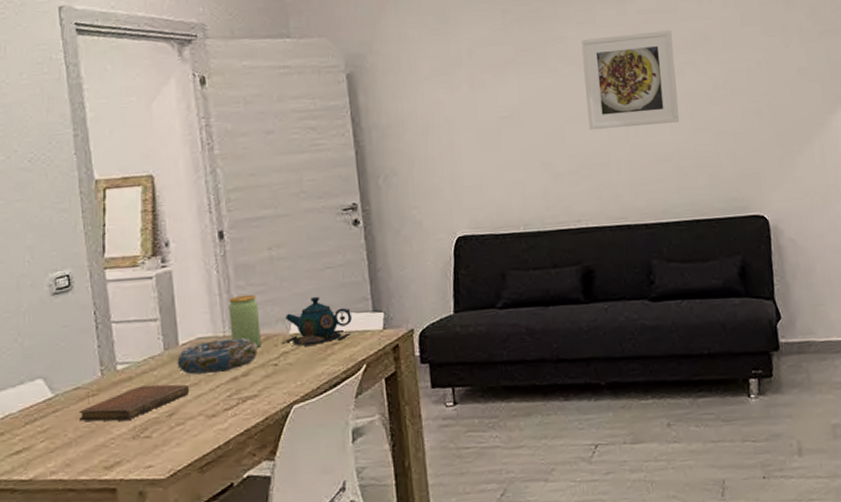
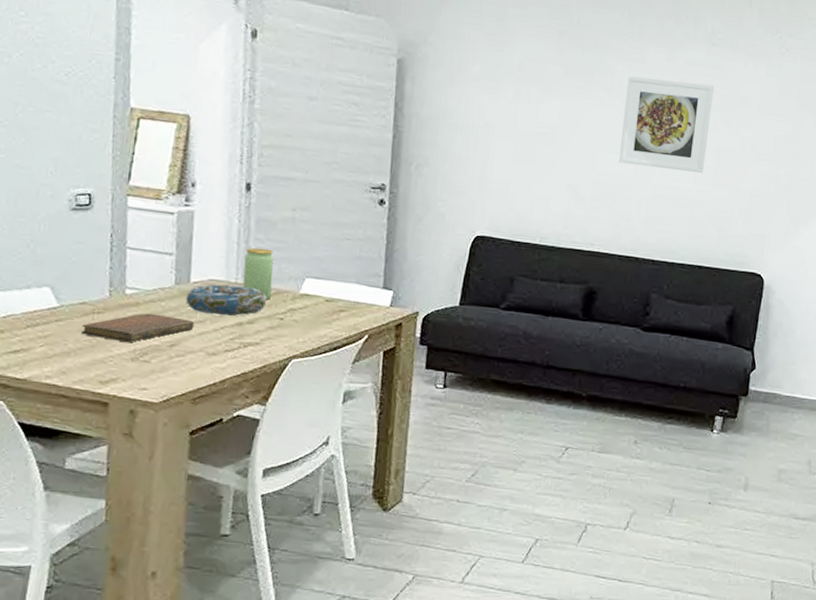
teapot: present [281,296,352,347] -> none [290,263,362,309]

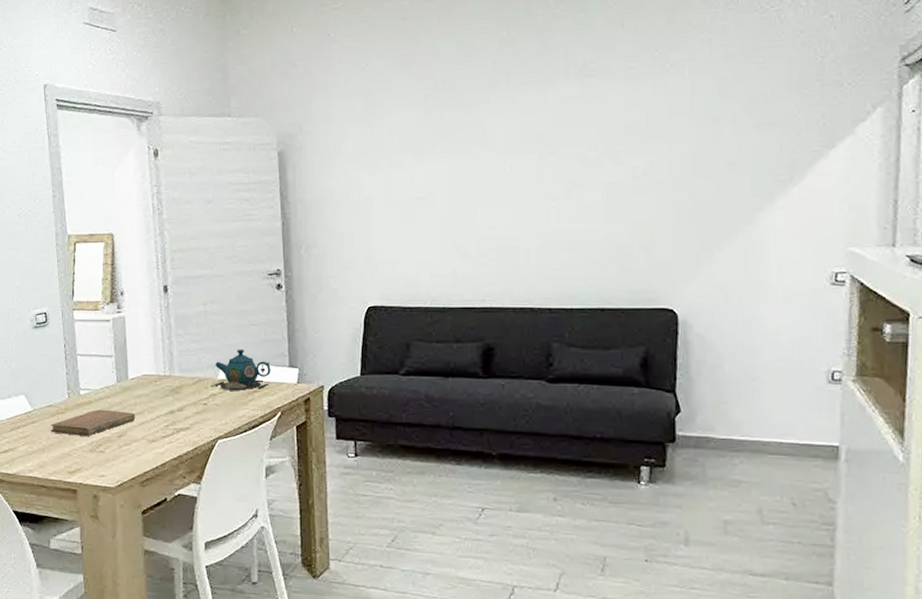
decorative bowl: present [185,284,266,317] -> none [127,377,190,406]
jar: present [243,247,274,300] -> none [169,342,194,388]
teapot: none [290,263,362,309] -> present [211,349,270,390]
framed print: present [619,76,714,173] -> none [500,118,594,215]

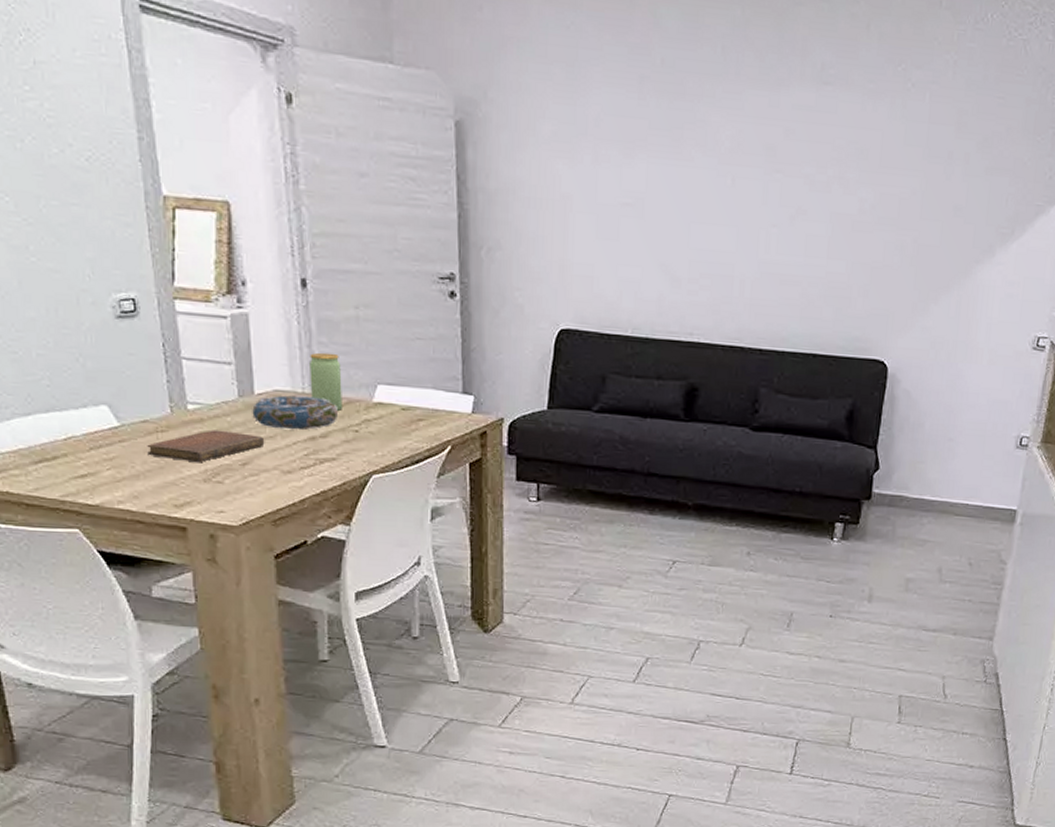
decorative bowl: none [127,377,190,406] -> present [252,395,337,430]
jar: none [169,342,194,388] -> present [310,352,342,411]
teapot: present [211,349,270,390] -> none [363,367,440,418]

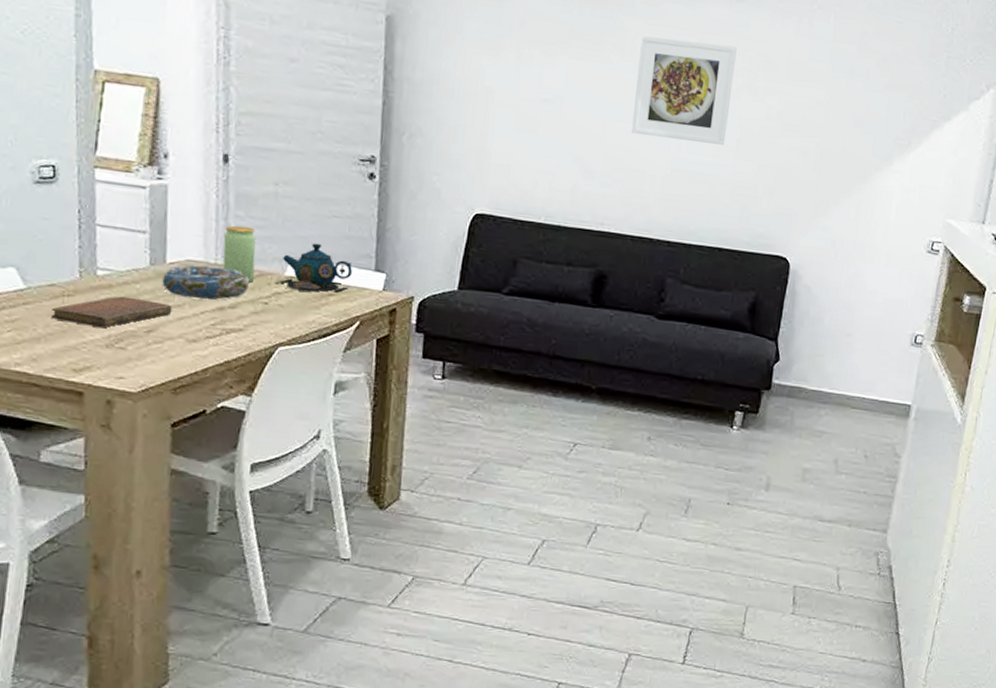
teapot: none [363,367,440,418] -> present [275,243,352,293]
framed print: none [718,128,826,243] -> present [632,36,737,145]

